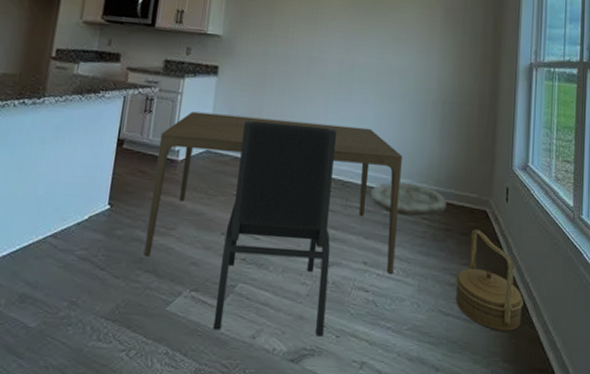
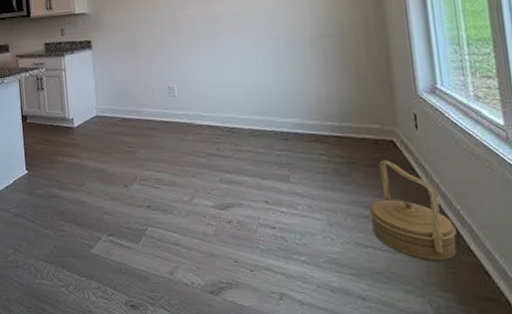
dining table: present [144,111,402,274] -> none [55,74,298,210]
dining chair: present [213,120,336,337] -> none [124,79,237,271]
pet bed: present [370,182,447,217] -> none [258,121,345,154]

